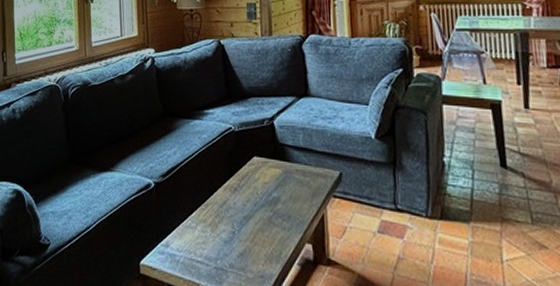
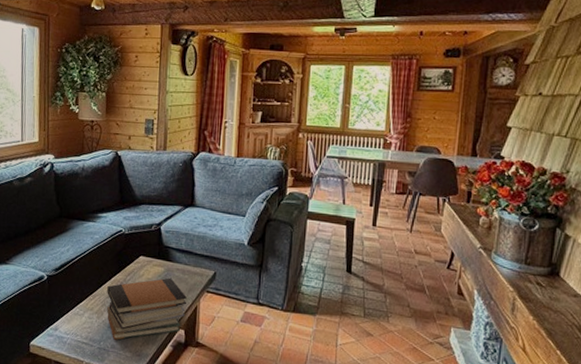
book stack: none [220,181,311,258] -> present [107,277,187,340]

